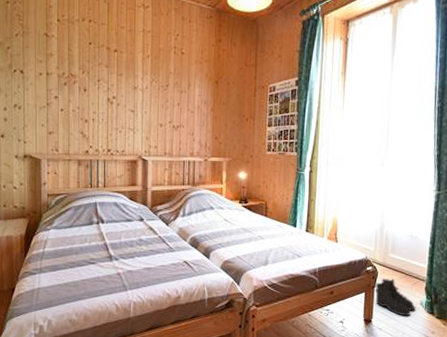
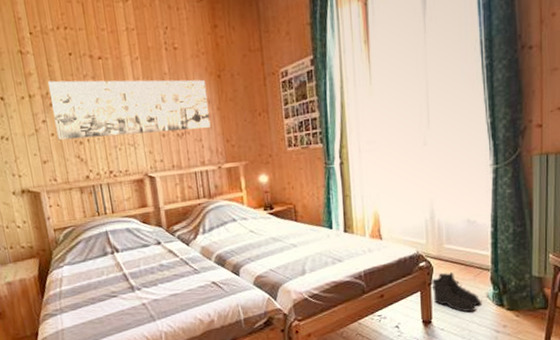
wall art: none [65,63,205,125] -> present [47,79,211,140]

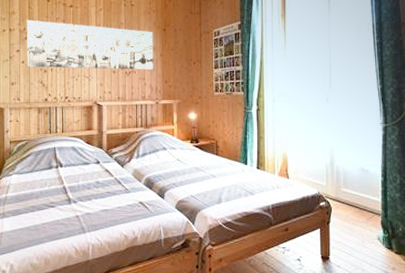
boots: present [431,271,481,313] -> none [330,213,373,252]

